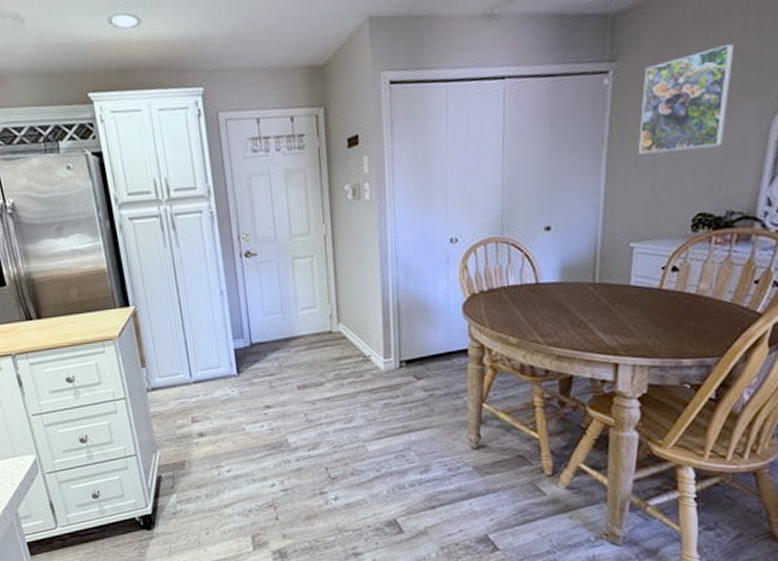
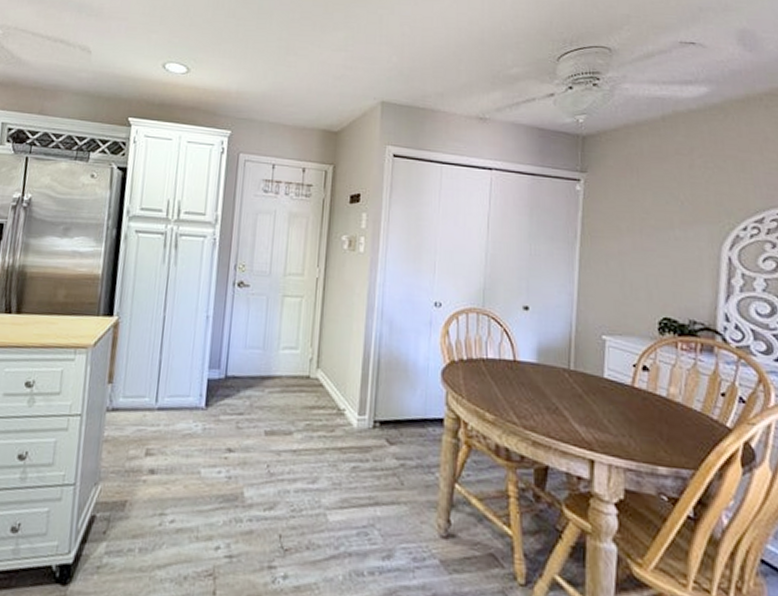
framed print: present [639,43,735,155] -> none [607,175,685,260]

